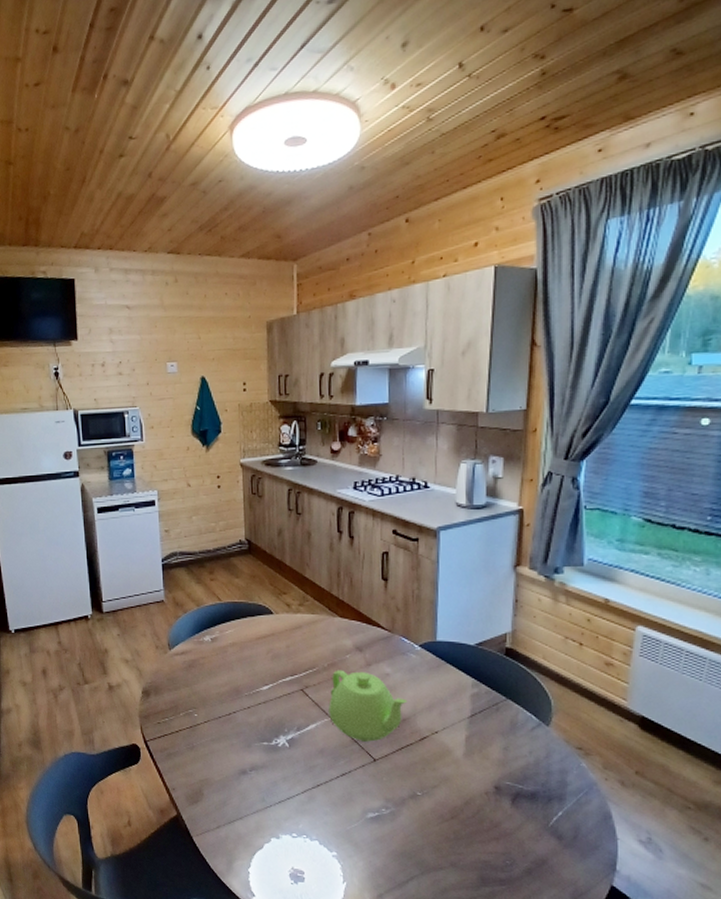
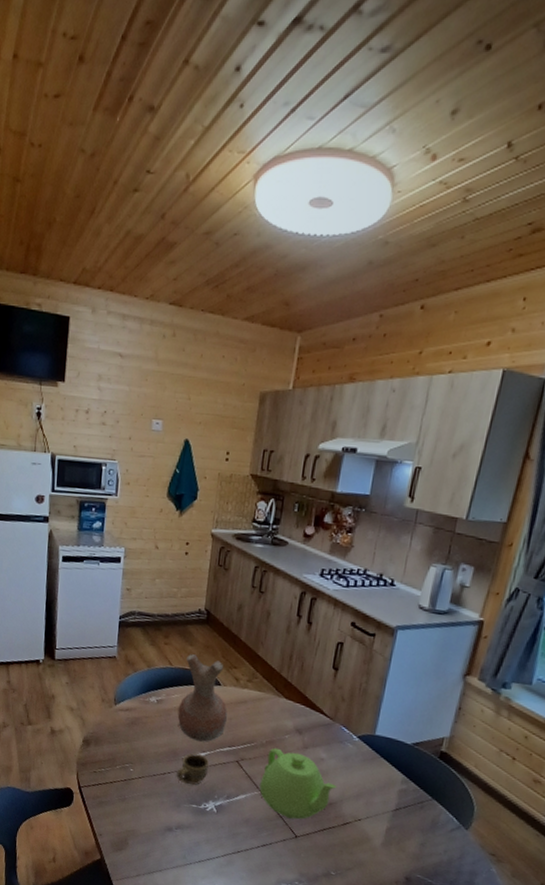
vase: none [234,586,285,675] -> present [177,654,228,742]
cup: none [242,687,274,722] -> present [176,753,209,785]

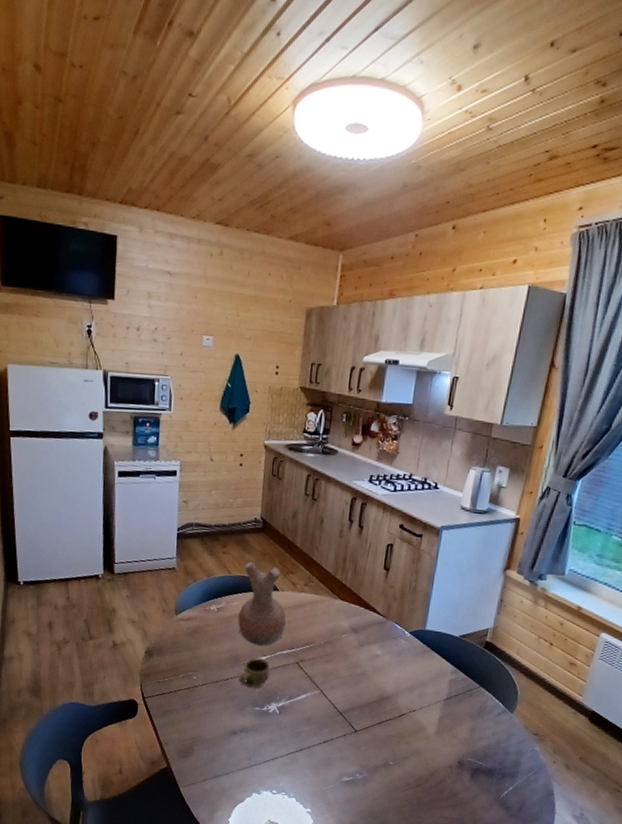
teapot: present [259,747,337,820] -> none [319,647,392,715]

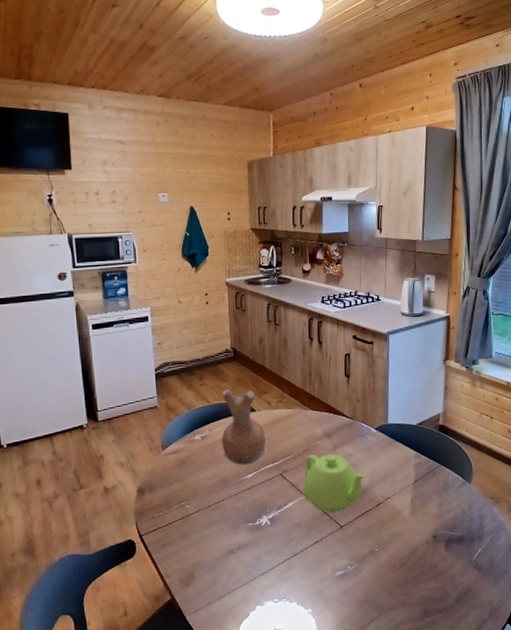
cup: present [239,657,270,689] -> none [229,475,257,507]
teapot: none [319,647,392,715] -> present [303,454,367,513]

